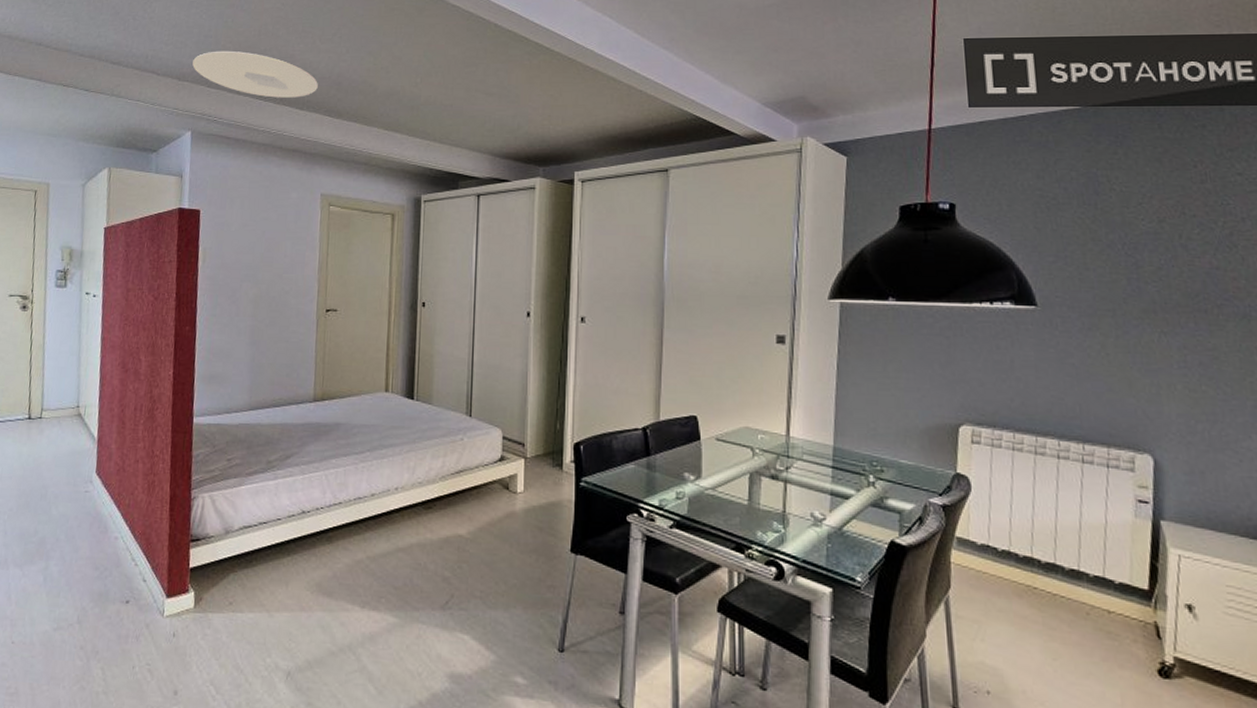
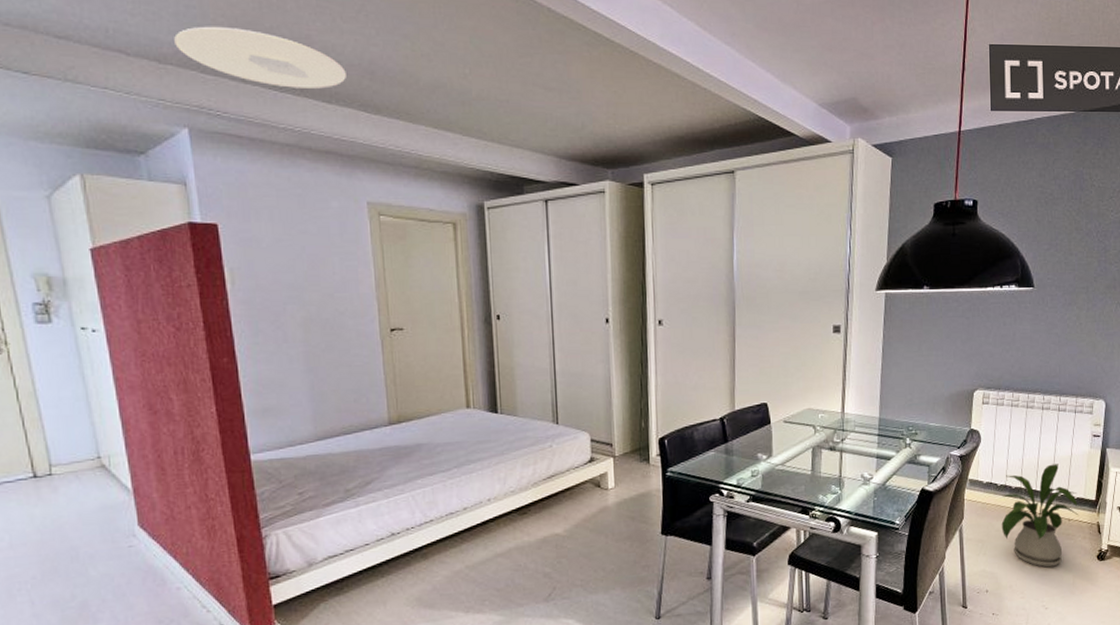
house plant: none [1004,532,1125,675] -> present [1001,464,1079,568]

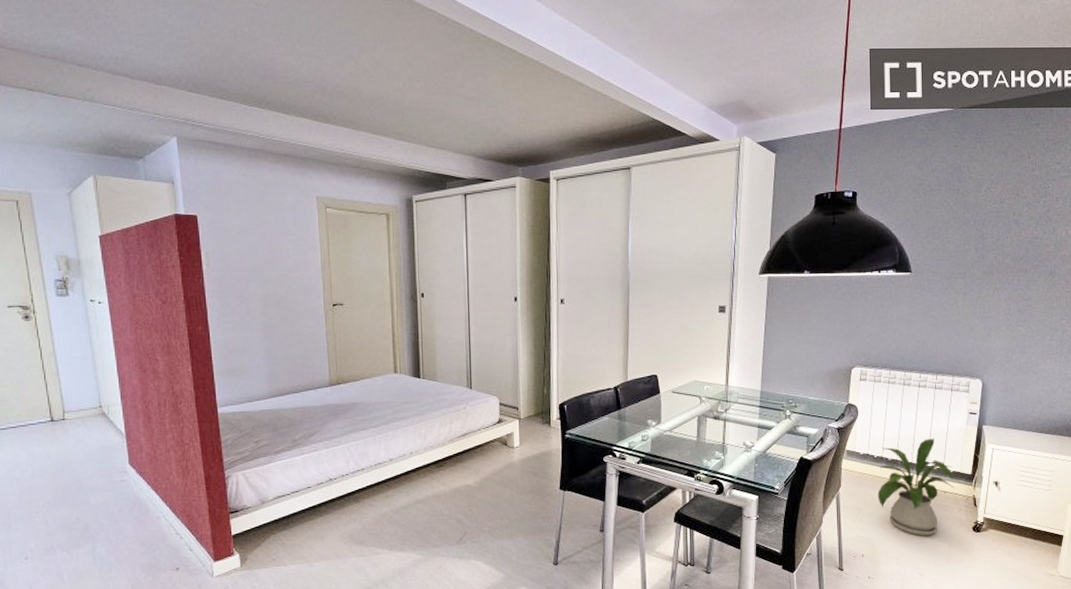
ceiling light: present [174,26,346,89] -> none [168,53,302,102]

